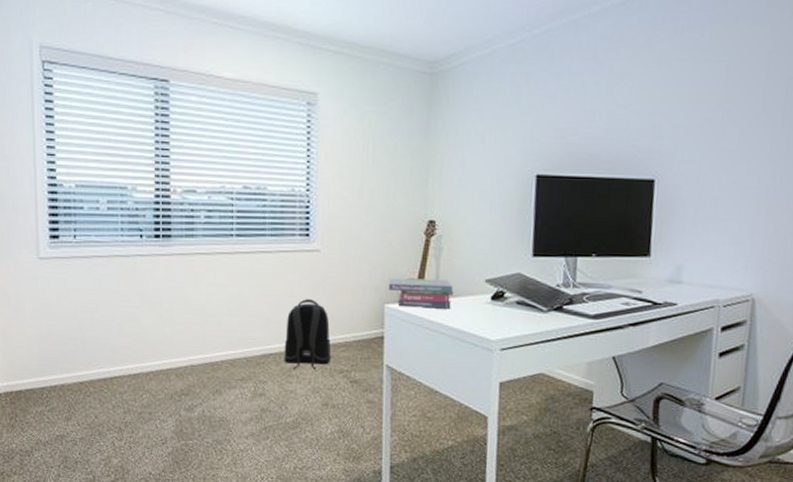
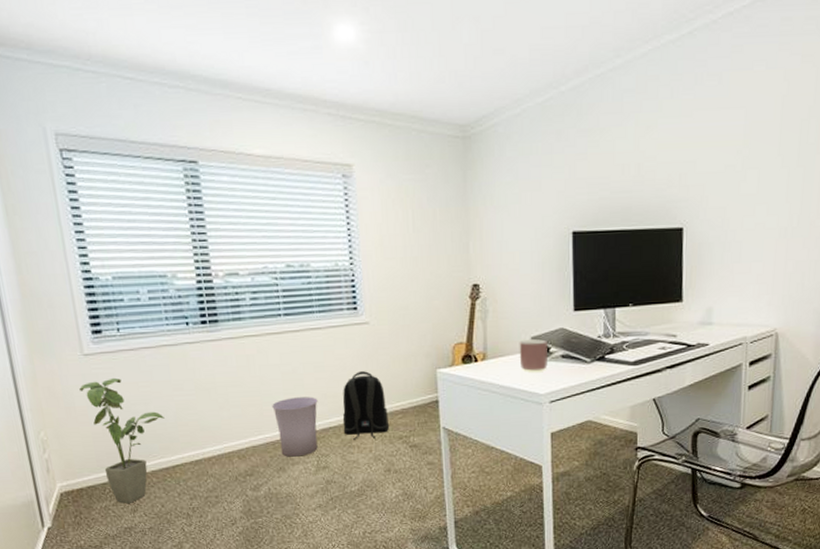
house plant: none [31,283,108,411] -> present [79,377,164,503]
waste bin: none [215,319,261,381] -> present [272,397,318,457]
books: present [388,278,454,309] -> none [438,340,501,371]
mug: none [471,282,503,317] -> present [519,339,547,372]

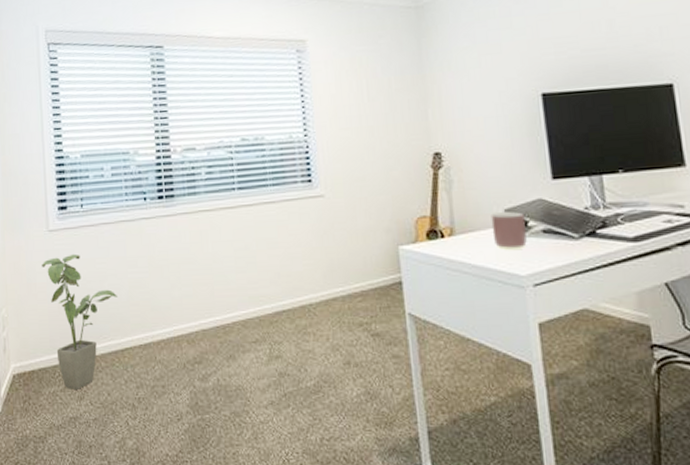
waste bin: present [272,397,318,457] -> none [223,276,271,343]
backpack: present [342,371,390,440] -> none [297,248,349,325]

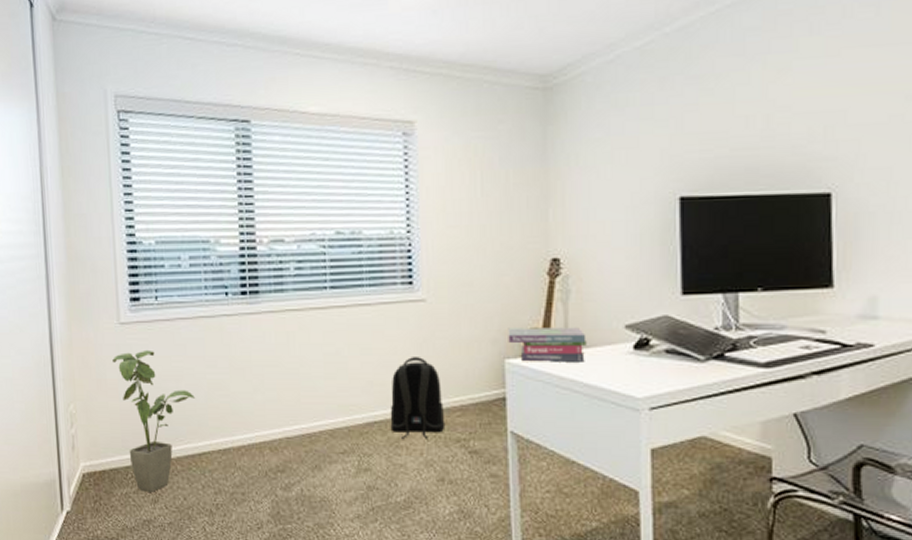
backpack: none [297,248,349,325] -> present [390,357,446,439]
books: none [399,213,471,248] -> present [508,327,587,362]
mug: present [491,212,527,250] -> none [609,329,647,369]

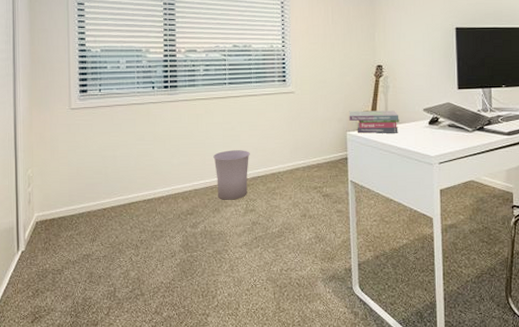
house plant: present [112,349,195,492] -> none [64,128,127,233]
waste bin: none [311,383,363,454] -> present [213,150,250,200]
backpack: present [390,357,446,439] -> none [269,131,307,188]

